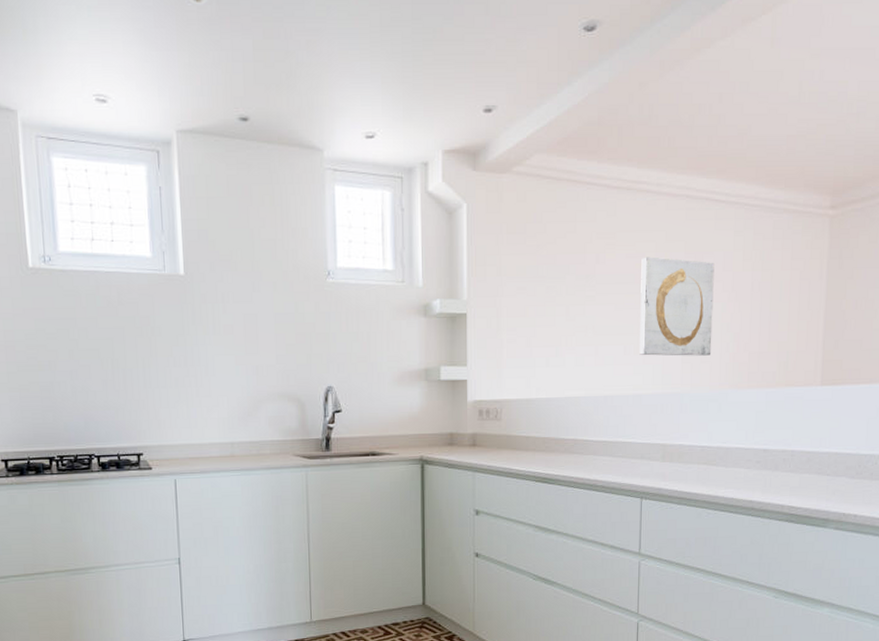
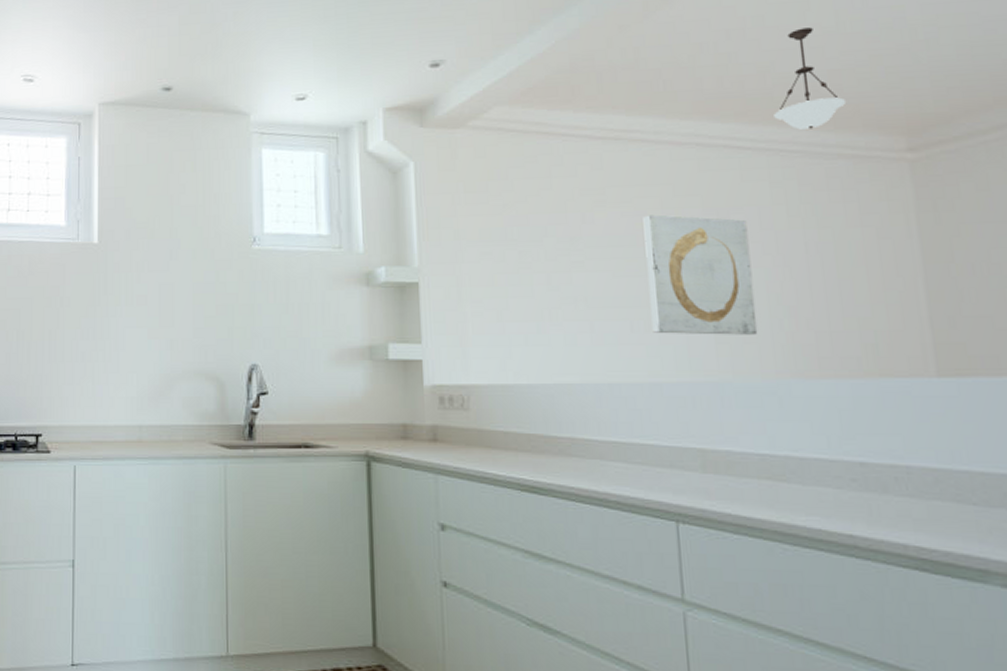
pendant light: none [744,96,795,187] -> present [774,27,845,130]

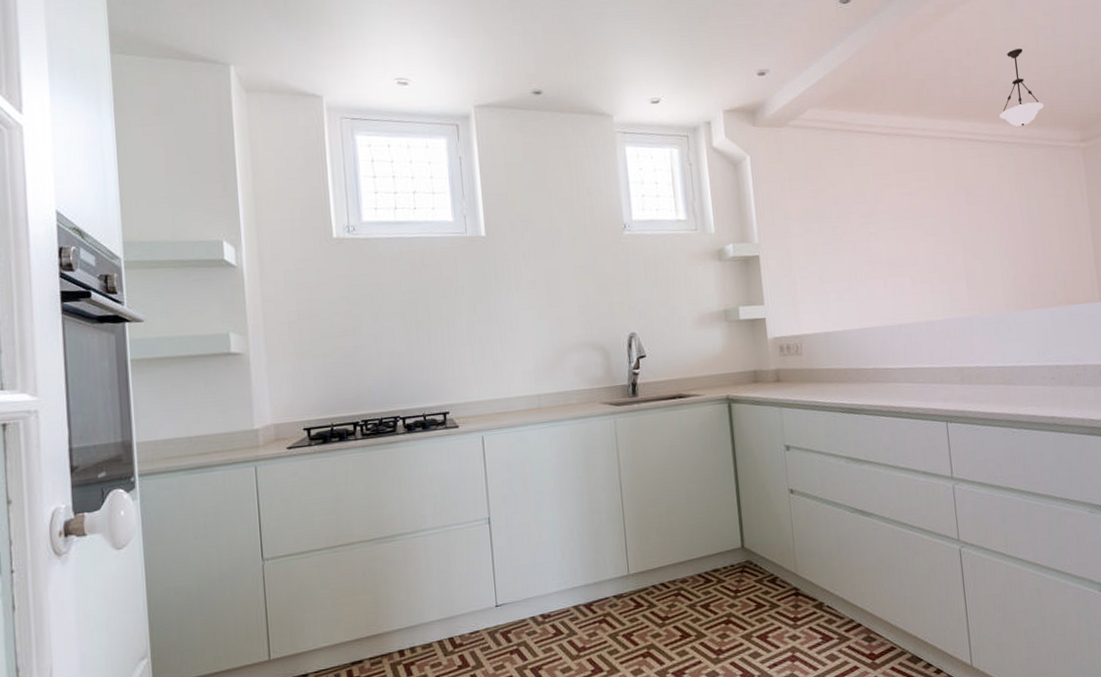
wall art: present [643,214,758,335] -> none [917,193,994,284]

